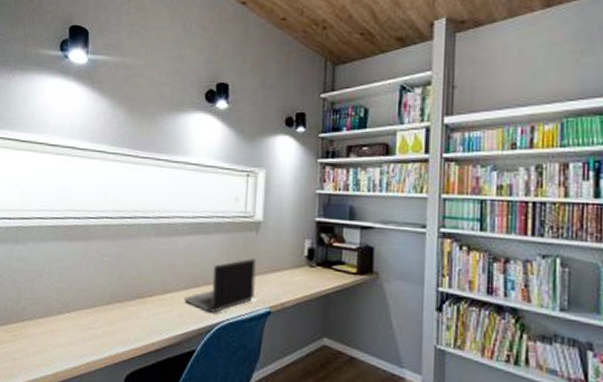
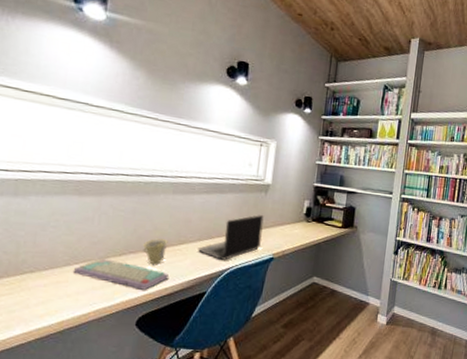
keyboard: none [65,307,156,344] -> present [72,258,170,290]
cup: none [127,286,153,315] -> present [142,238,168,264]

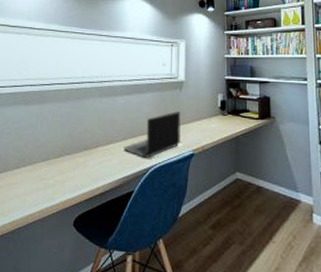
keyboard: present [72,258,170,290] -> none [21,160,100,190]
cup: present [142,238,168,264] -> none [76,140,98,164]

